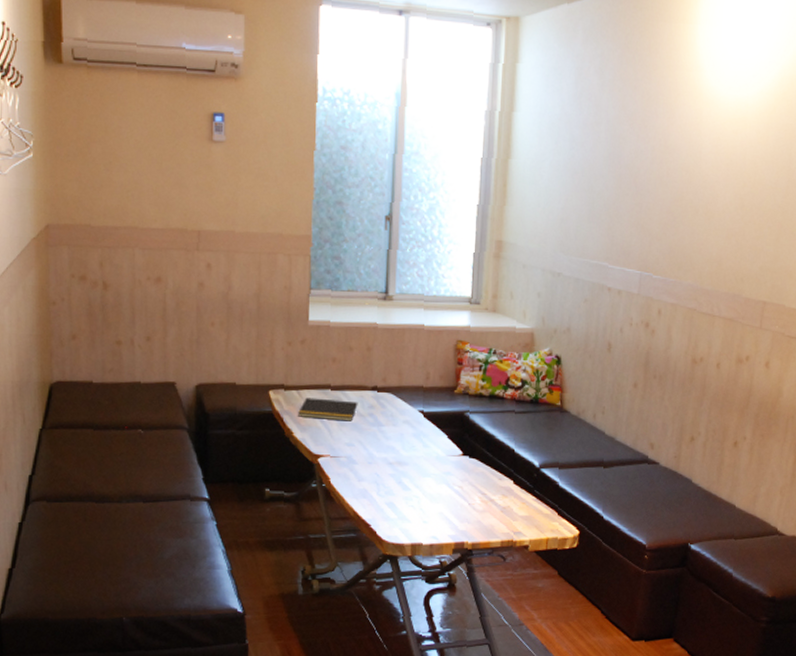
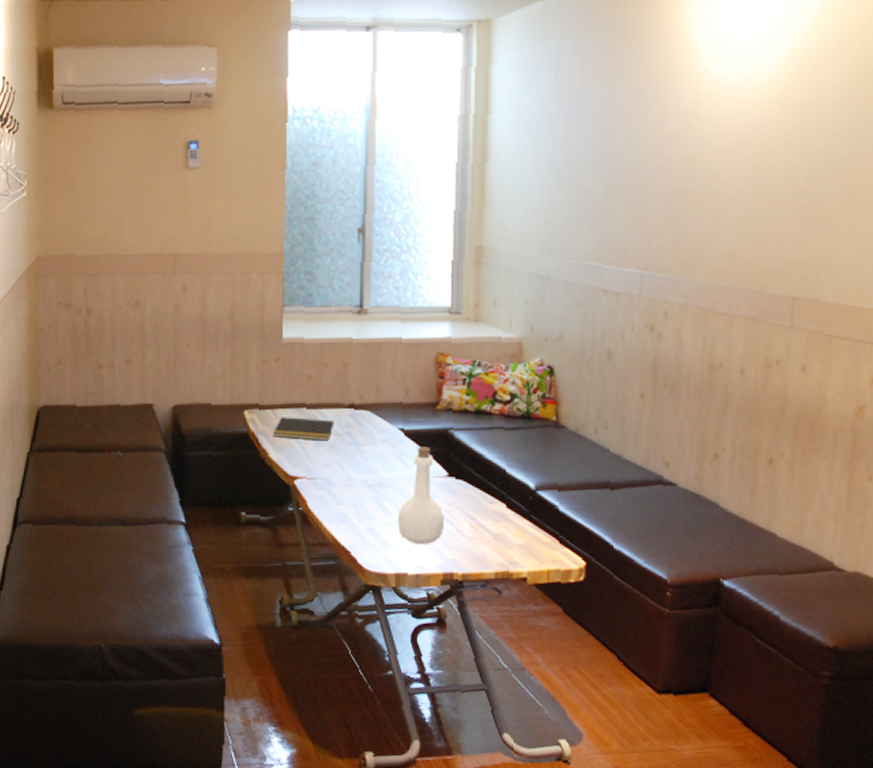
bottle: none [415,427,458,518] -> present [398,446,445,545]

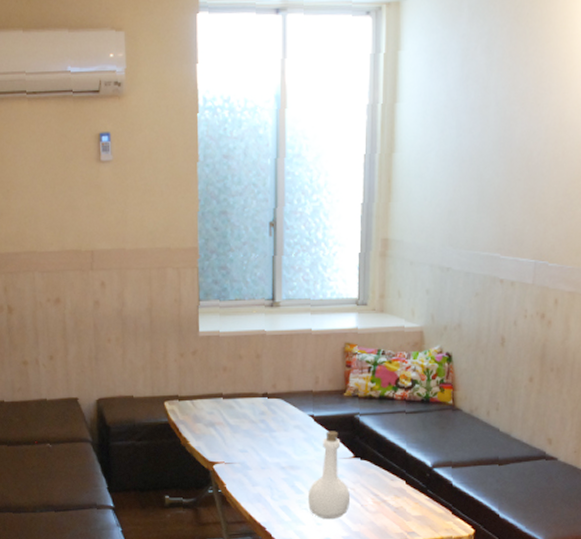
notepad: present [273,417,335,441] -> none [193,407,250,428]

